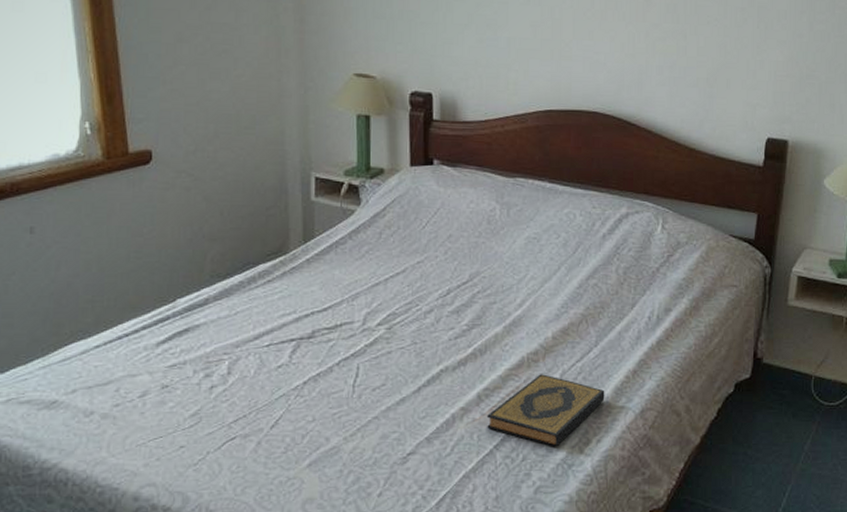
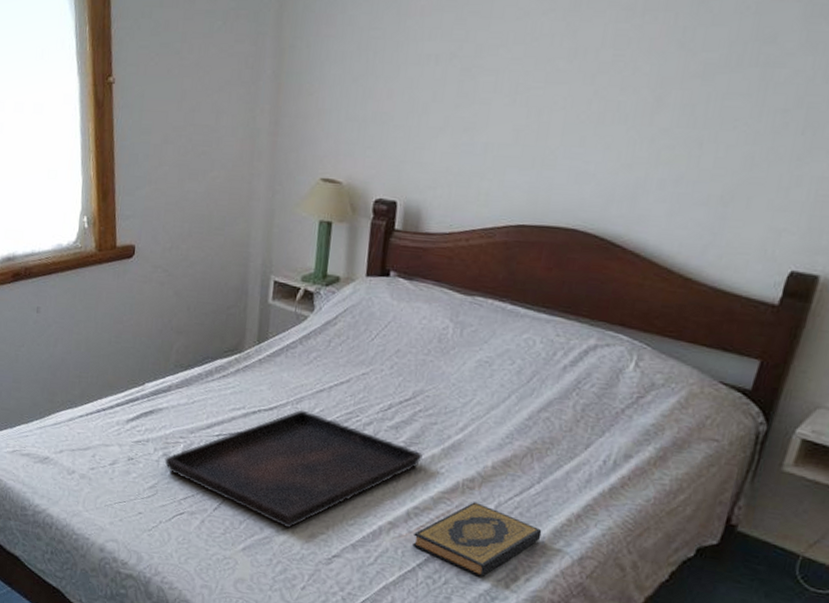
serving tray: none [207,306,486,434] -> present [164,409,423,529]

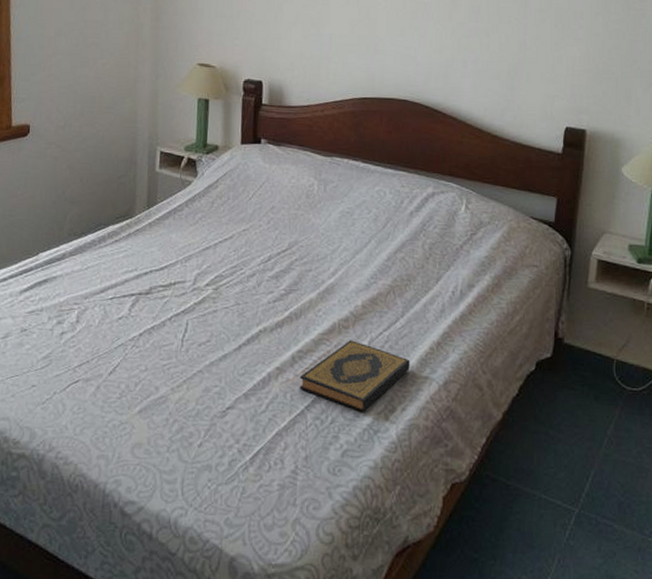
serving tray: present [164,409,423,529] -> none [58,267,302,385]

